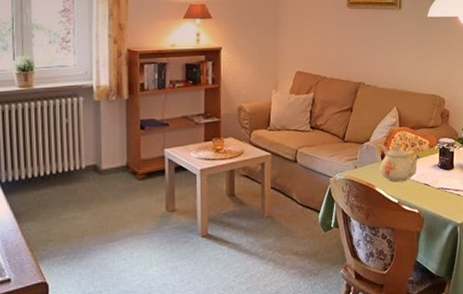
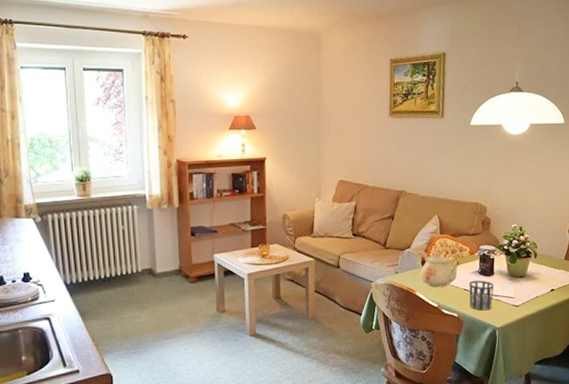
cup: none [429,174,454,206] -> present [469,280,494,311]

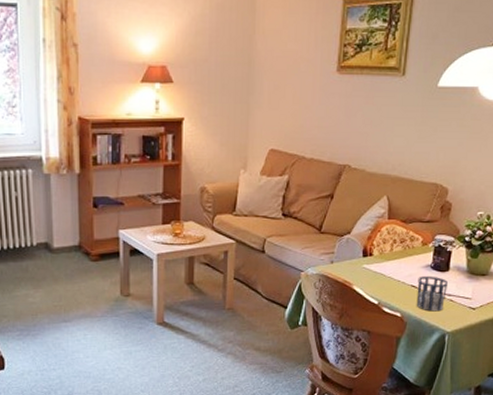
teapot: present [416,250,461,288] -> none [356,238,410,282]

